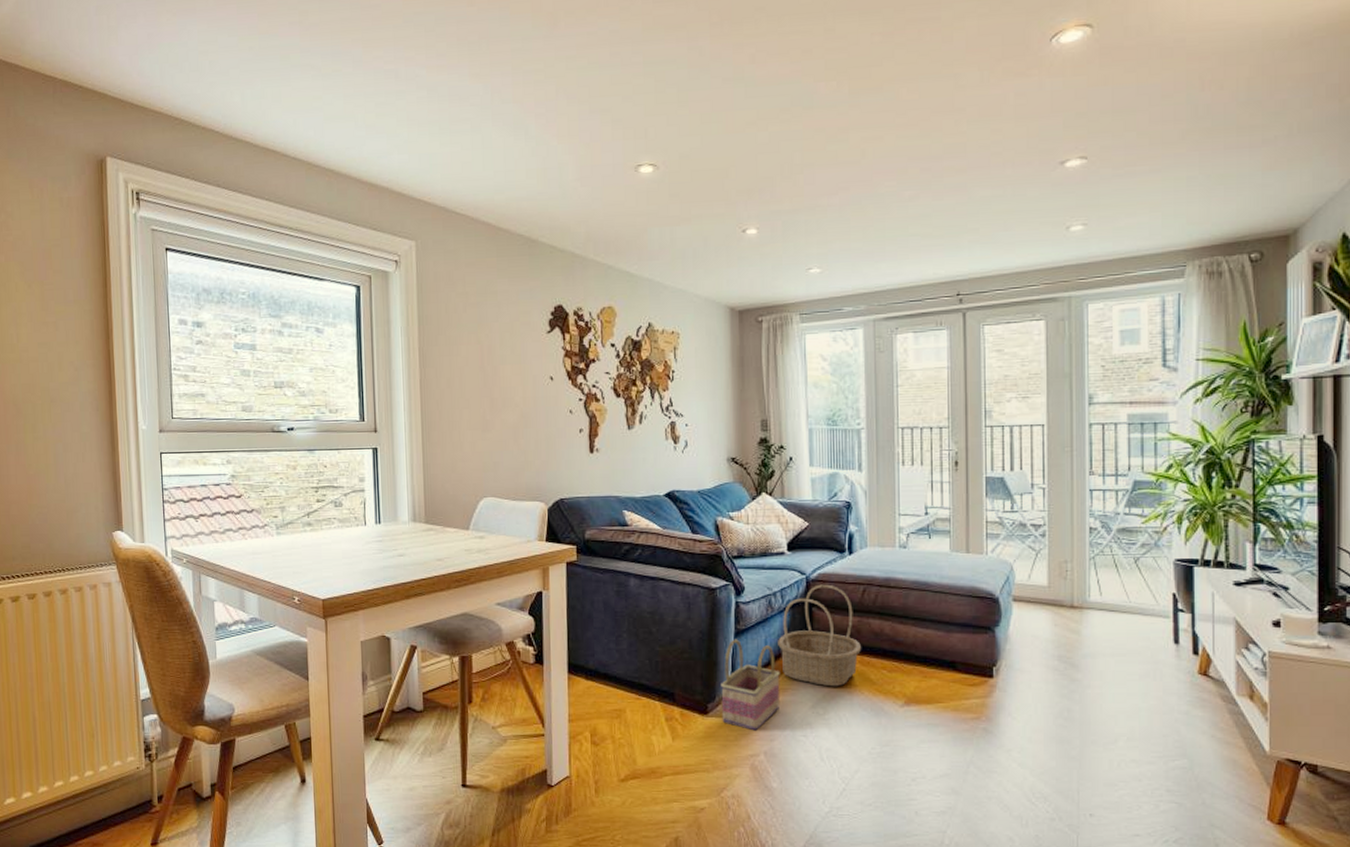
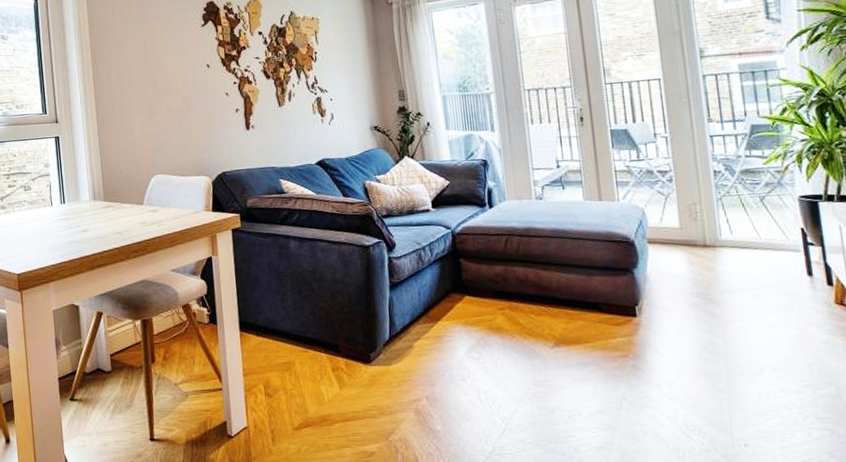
basket: present [721,639,781,731] -> none [381,292,438,377]
basket: present [778,584,861,687] -> none [430,237,509,332]

